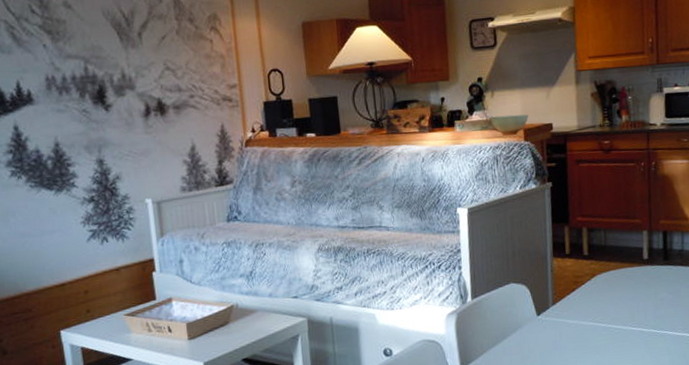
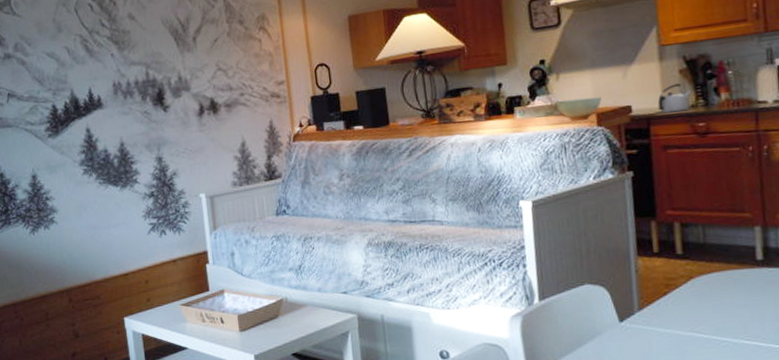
kettle: none [573,105,600,131] -> present [657,83,692,114]

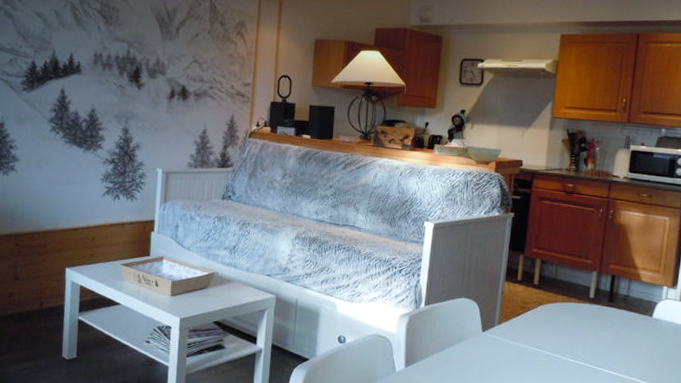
kettle: present [657,83,692,114] -> none [542,149,568,173]

